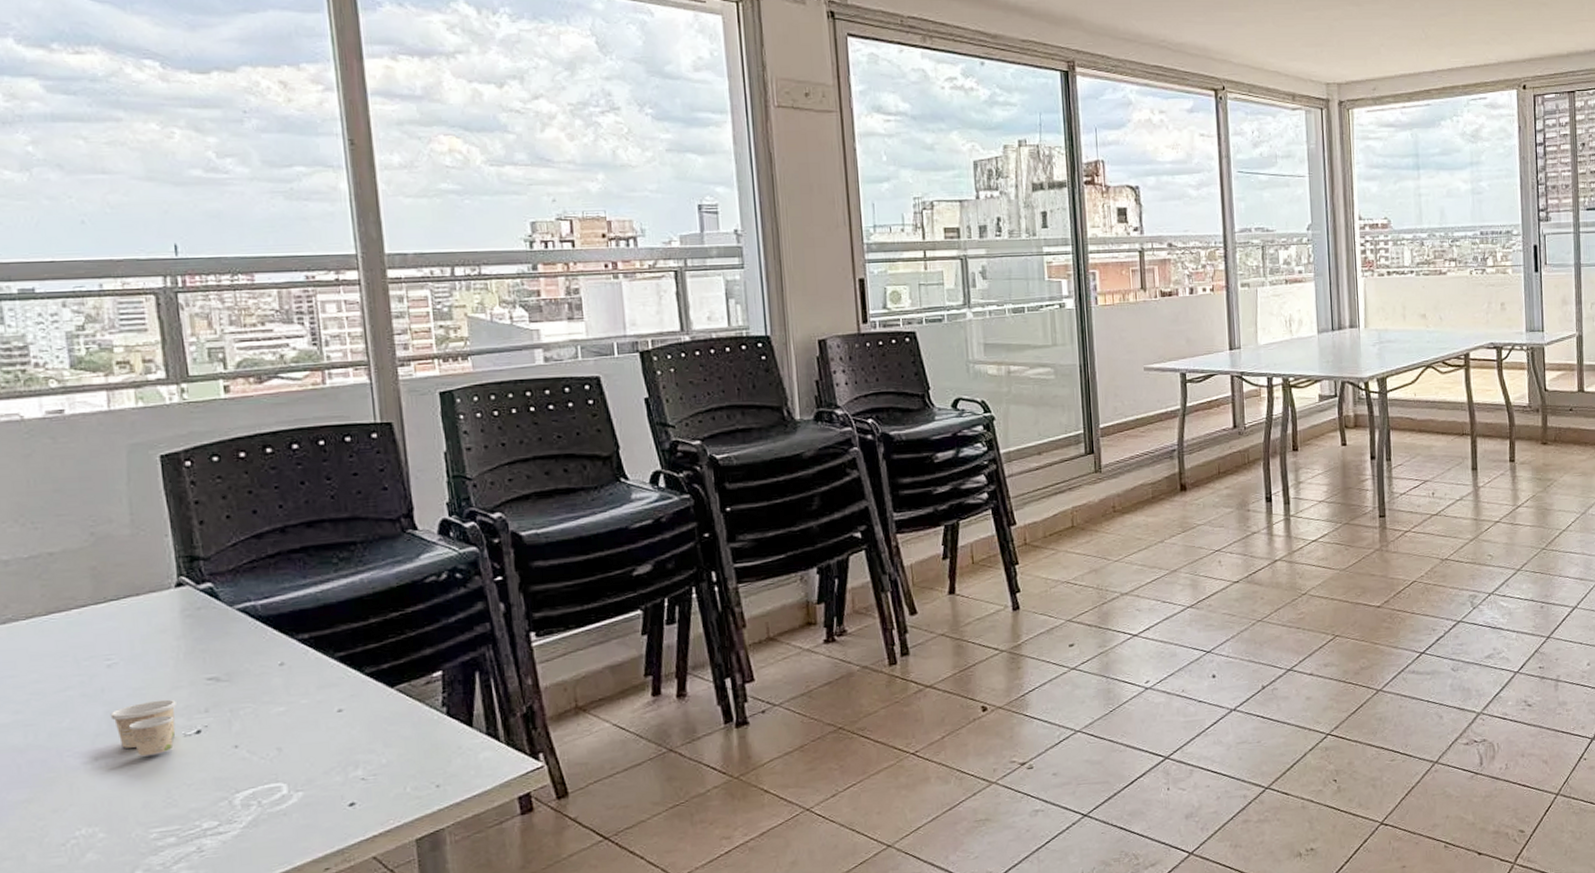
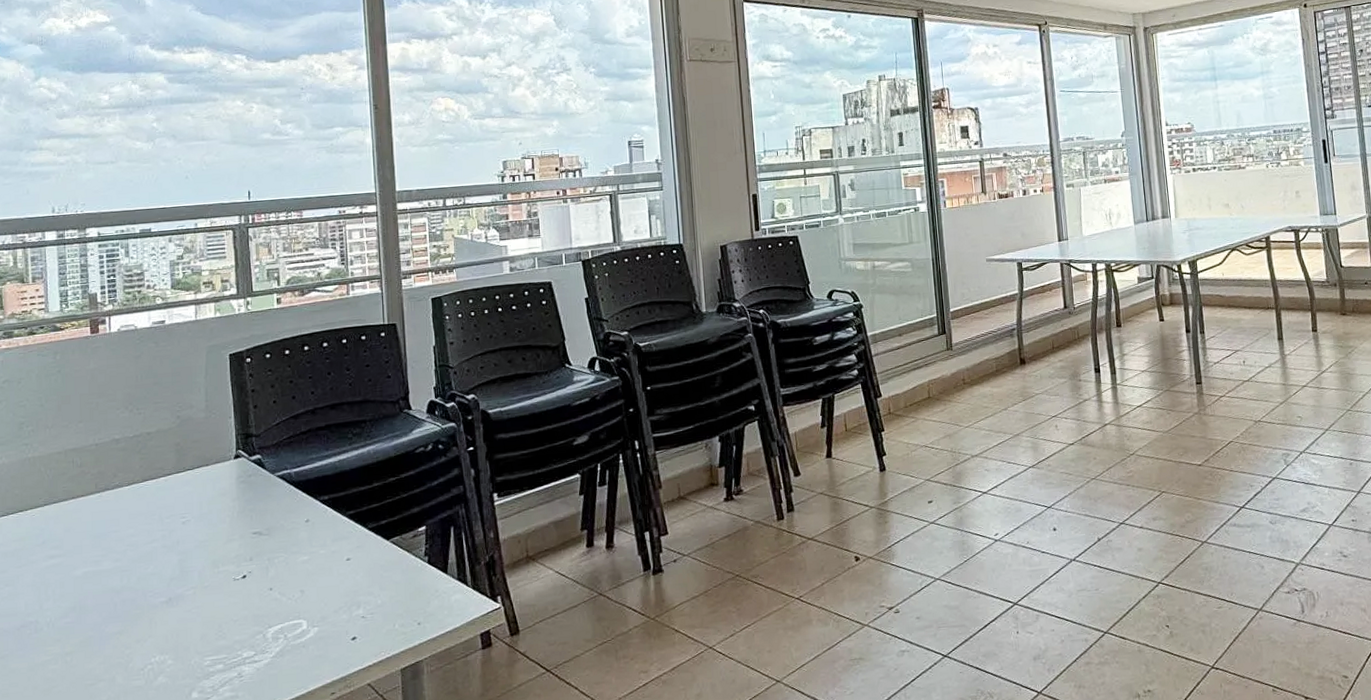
paper cup: present [110,699,177,757] -> none [182,550,230,597]

